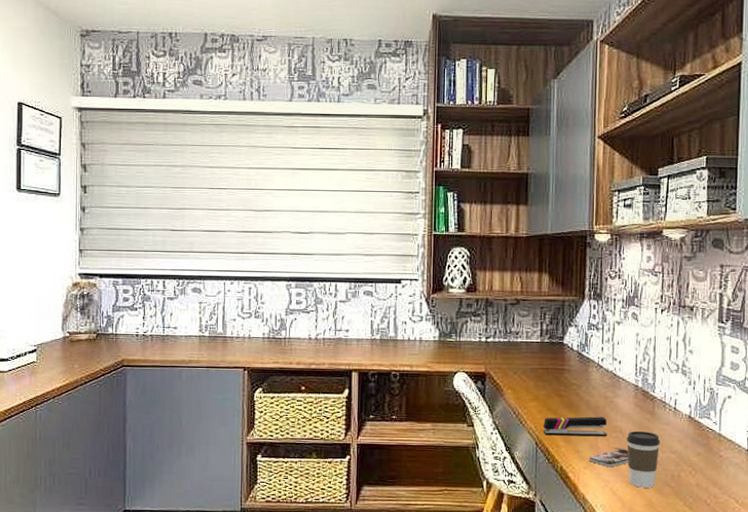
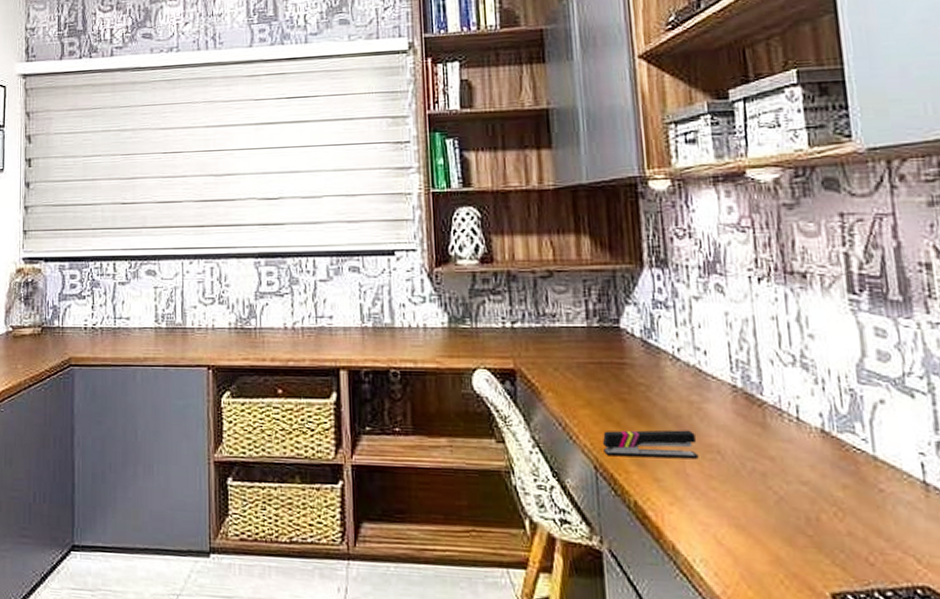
smartphone: present [588,448,629,468] -> none [674,475,737,505]
coffee cup: present [627,431,661,488] -> none [728,451,782,536]

